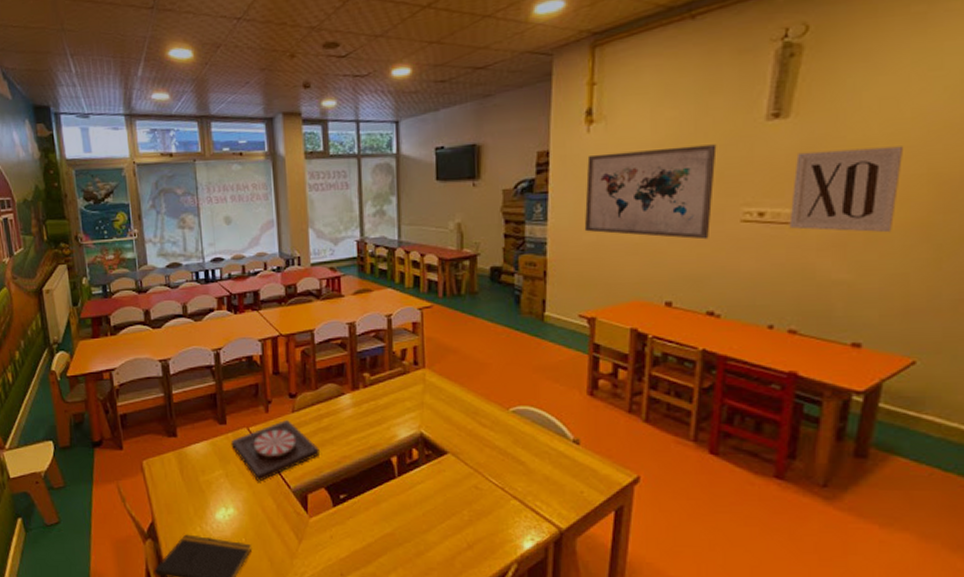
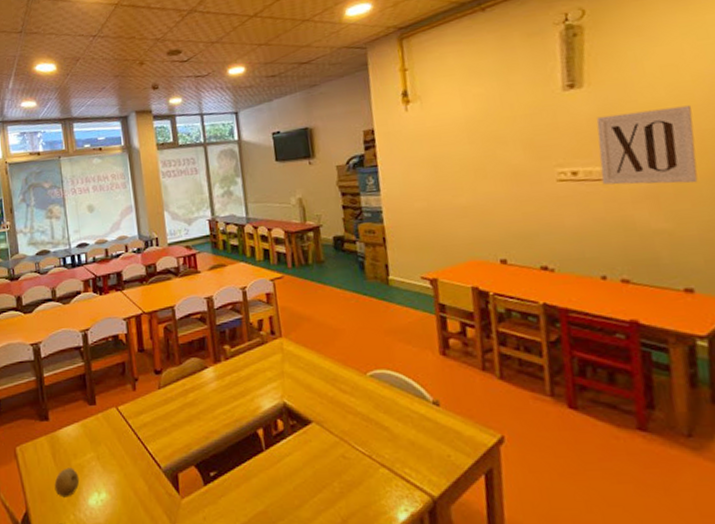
fruit: none [181,483,207,511] -> present [54,467,80,498]
plate: present [232,420,319,482] -> none [102,397,187,463]
wall art: present [584,144,717,240] -> none [408,114,531,200]

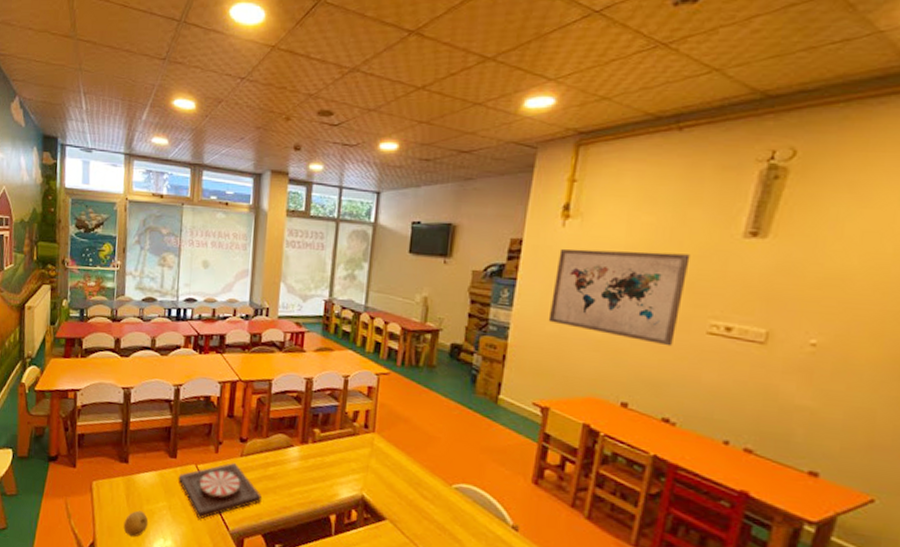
plate: none [102,397,187,463] -> present [179,463,262,520]
wall art: none [408,114,531,200] -> present [548,248,690,347]
wall art: present [596,105,698,185] -> none [755,273,881,366]

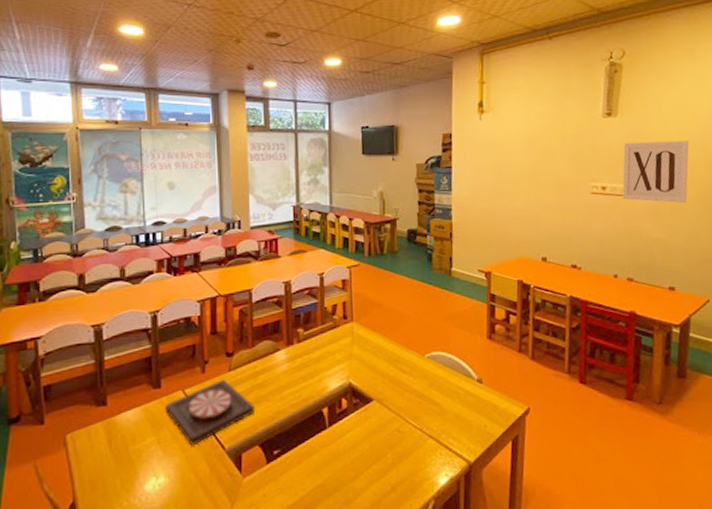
fruit: present [123,510,149,538] -> none [108,453,137,485]
wall art: present [548,248,690,347] -> none [480,134,571,207]
wall art: none [755,273,881,366] -> present [622,141,689,204]

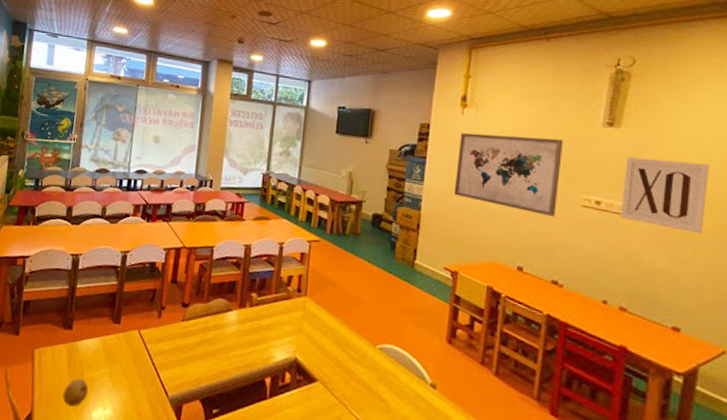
fruit: none [108,453,137,485] -> present [62,378,89,407]
plate: present [166,379,254,446] -> none [121,328,201,386]
wall art: none [480,134,571,207] -> present [453,133,564,217]

